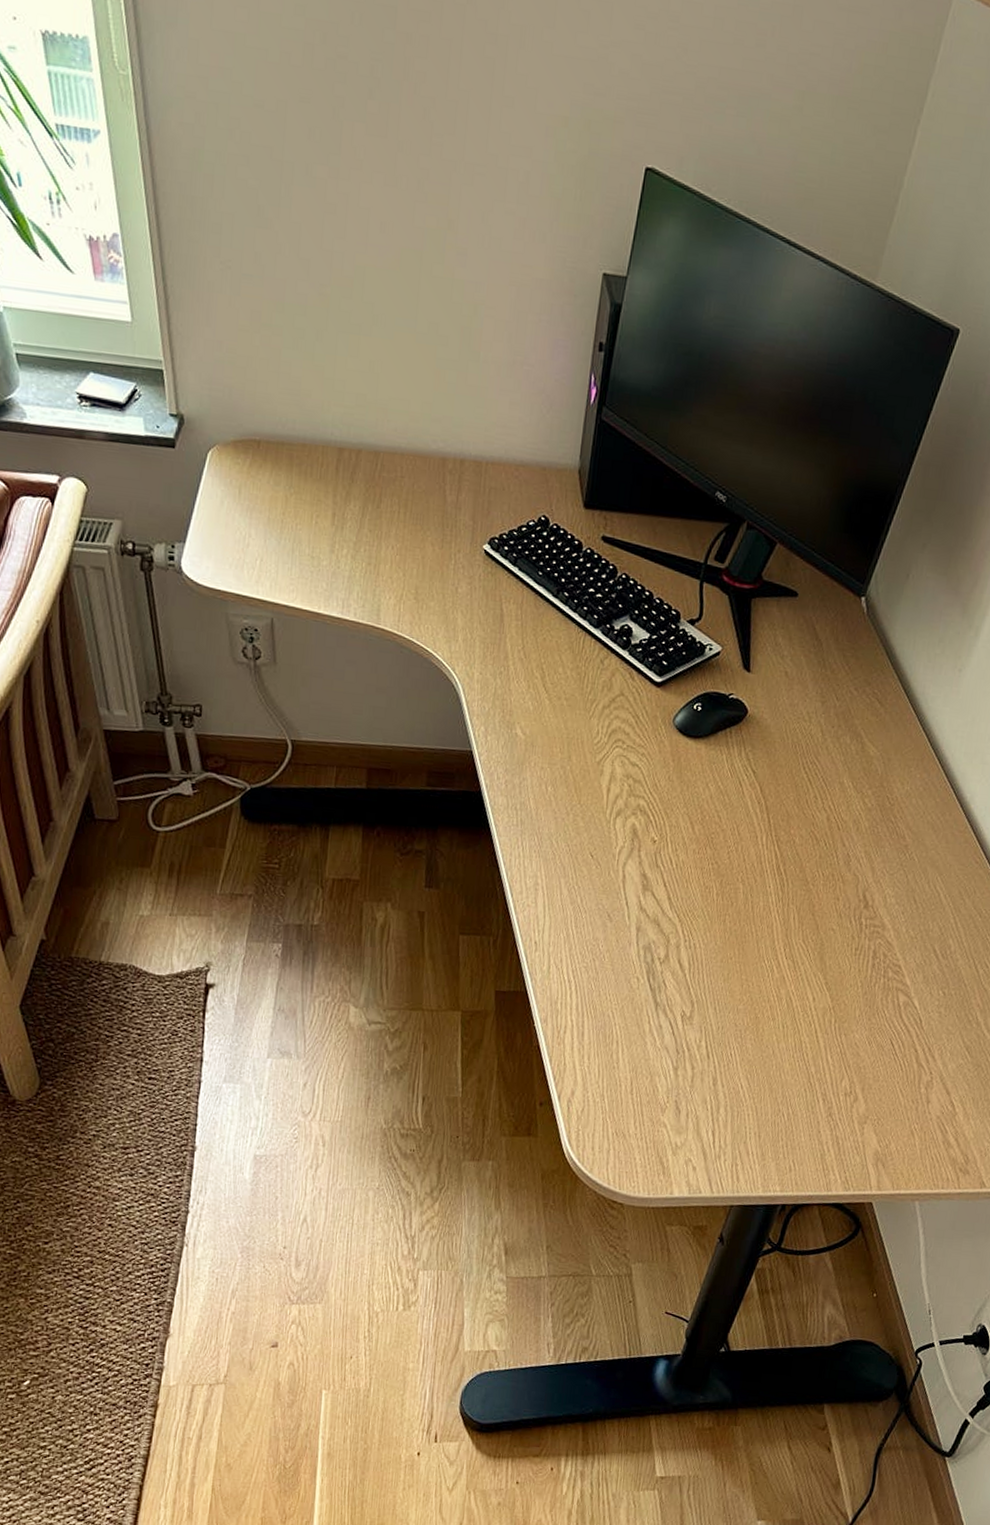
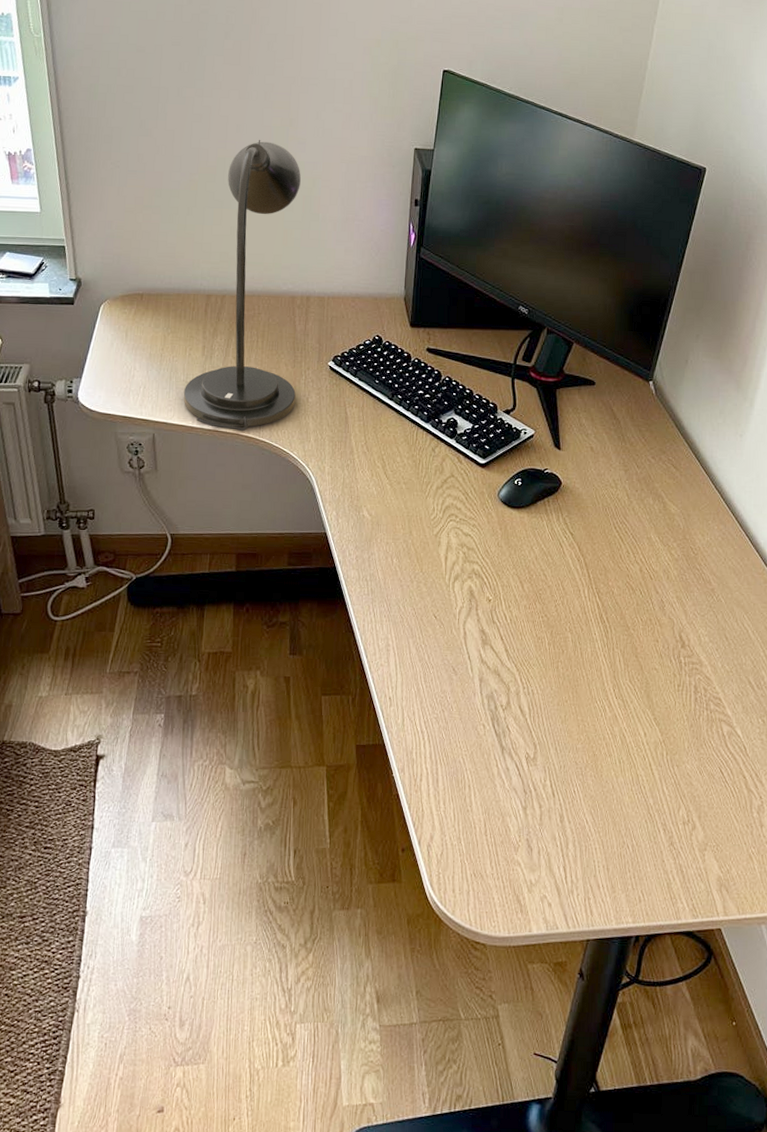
desk lamp: none [308,244,460,624] -> present [183,139,301,432]

